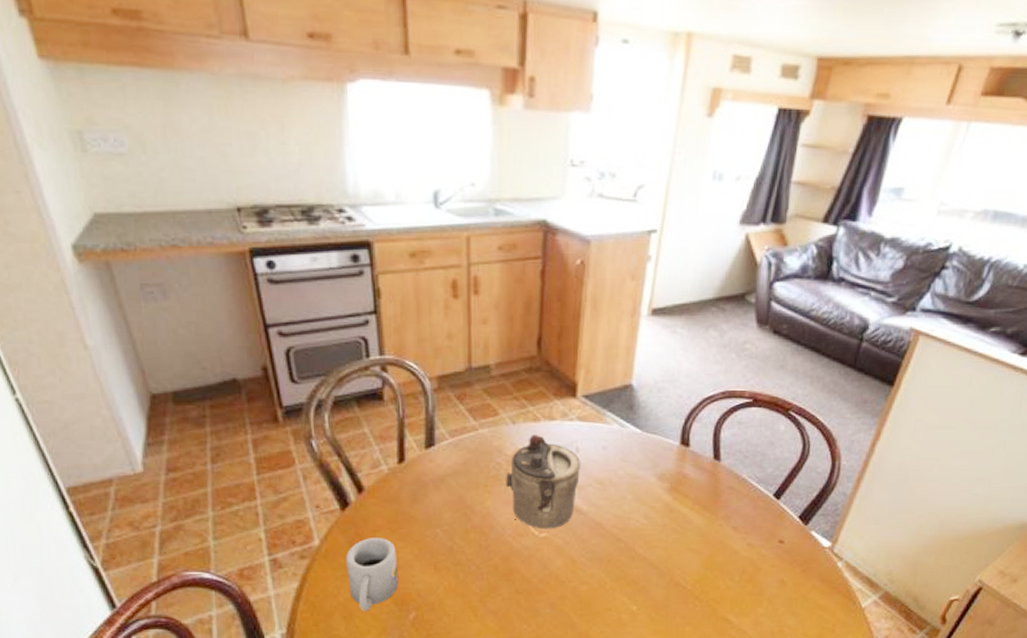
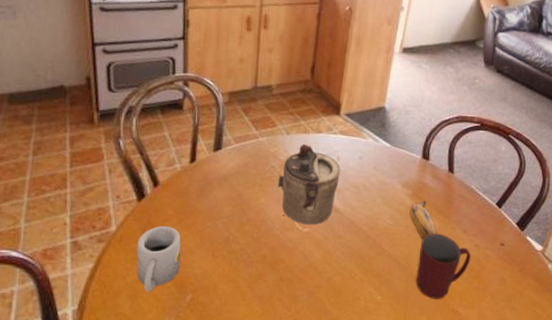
banana: none [667,495,701,541] -> present [409,201,437,241]
mug: none [677,532,743,607] -> present [416,233,471,299]

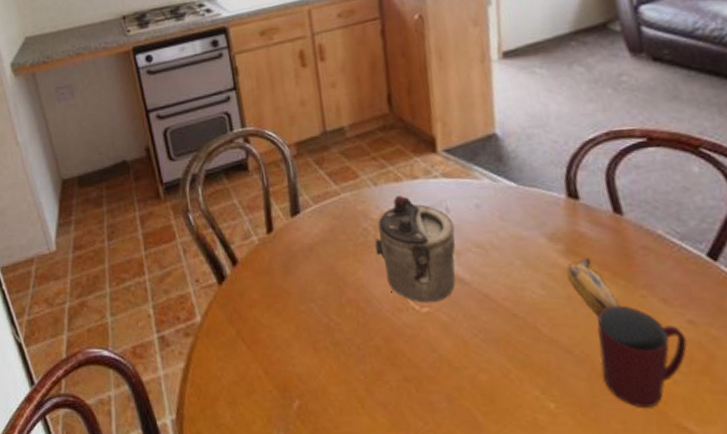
mug: present [136,226,181,292] -> none [226,314,279,397]

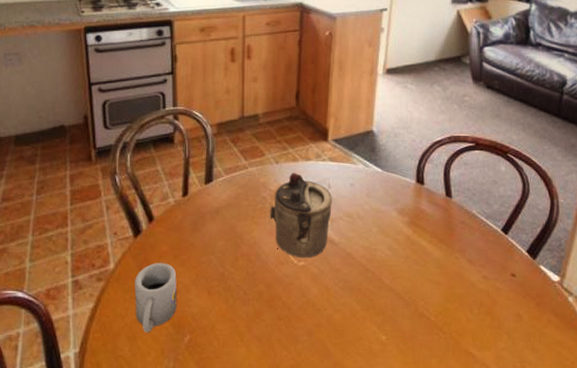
mug: none [226,314,279,397] -> present [134,263,177,333]
banana: present [566,258,619,318] -> none [408,228,440,273]
mug: present [597,305,687,408] -> none [422,264,480,339]

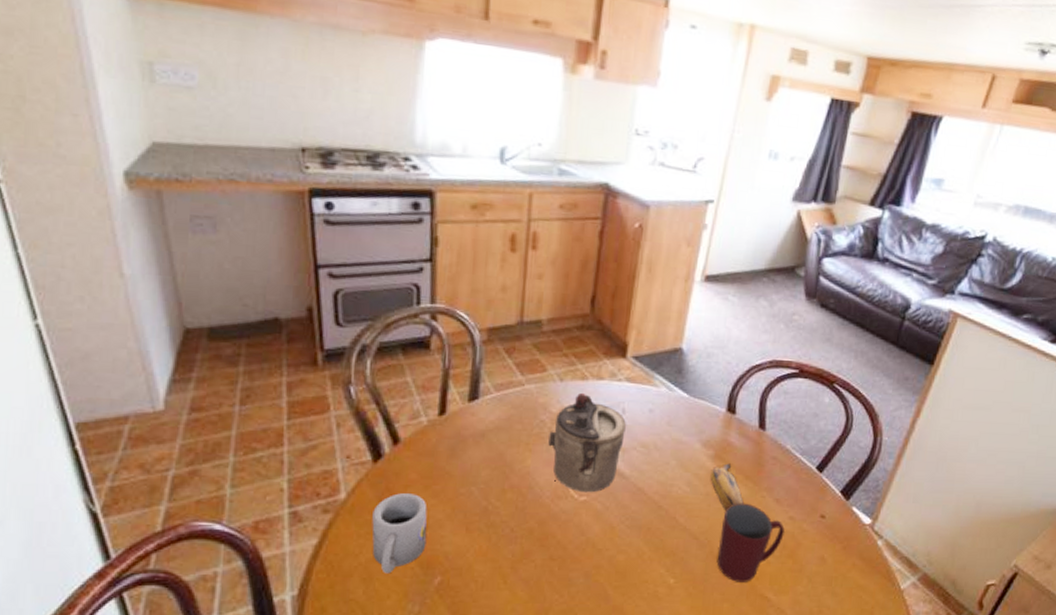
banana: none [408,228,440,273] -> present [710,463,744,512]
mug: none [422,264,480,339] -> present [717,502,785,582]

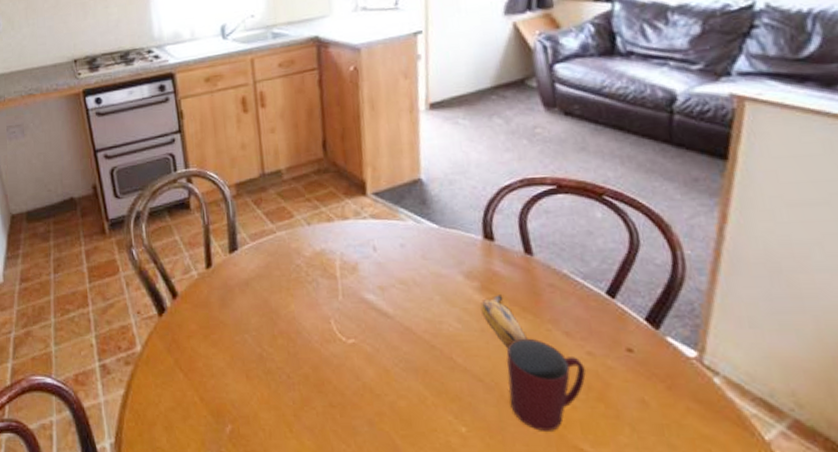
mug: present [372,493,427,574] -> none [164,344,214,422]
teapot: present [548,392,626,493] -> none [307,234,381,335]

